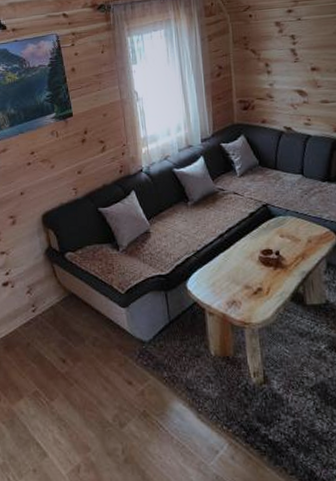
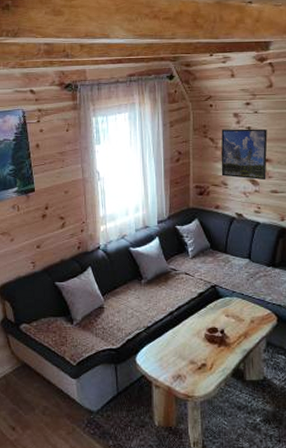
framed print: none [263,36,315,91] -> present [221,128,268,181]

